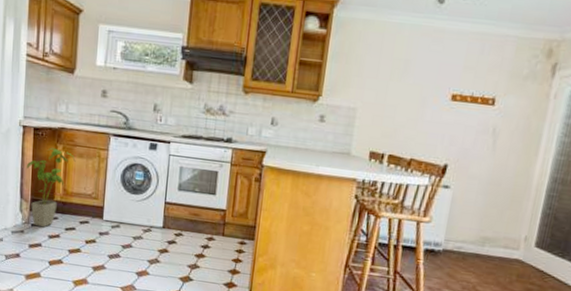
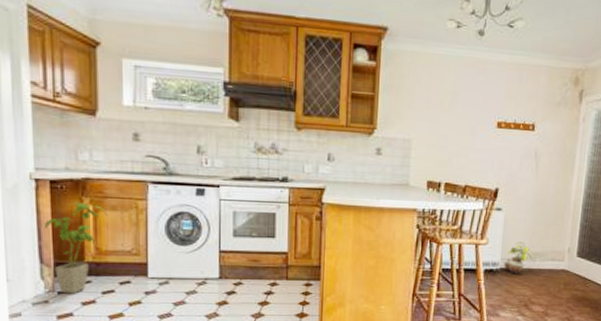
potted plant: none [447,223,483,258] -> present [504,241,533,274]

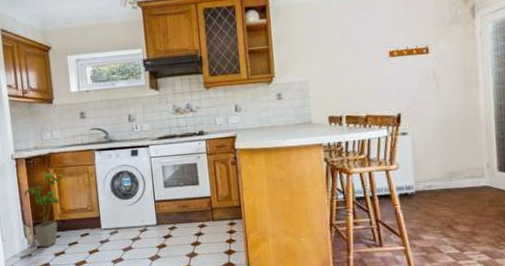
potted plant: present [504,241,533,274] -> none [418,162,449,196]

